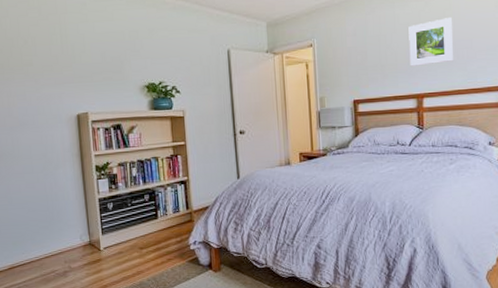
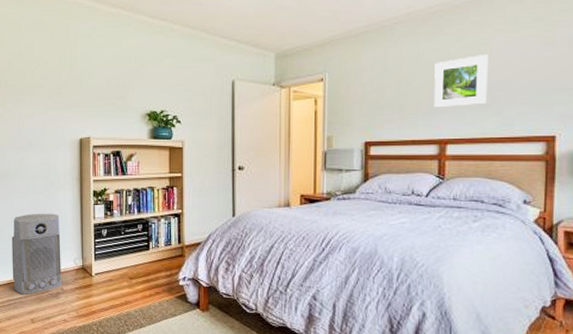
air purifier: none [10,192,70,279] -> present [11,213,63,295]

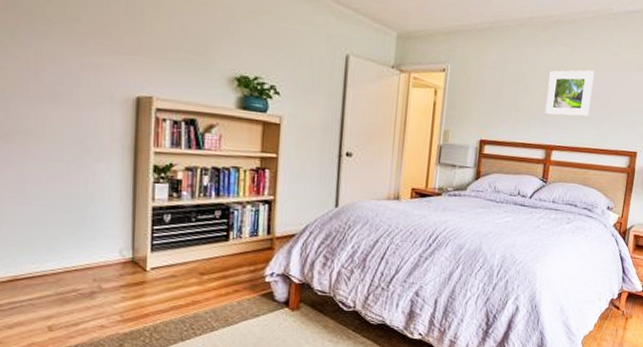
air purifier: present [11,213,63,295] -> none [17,188,101,296]

